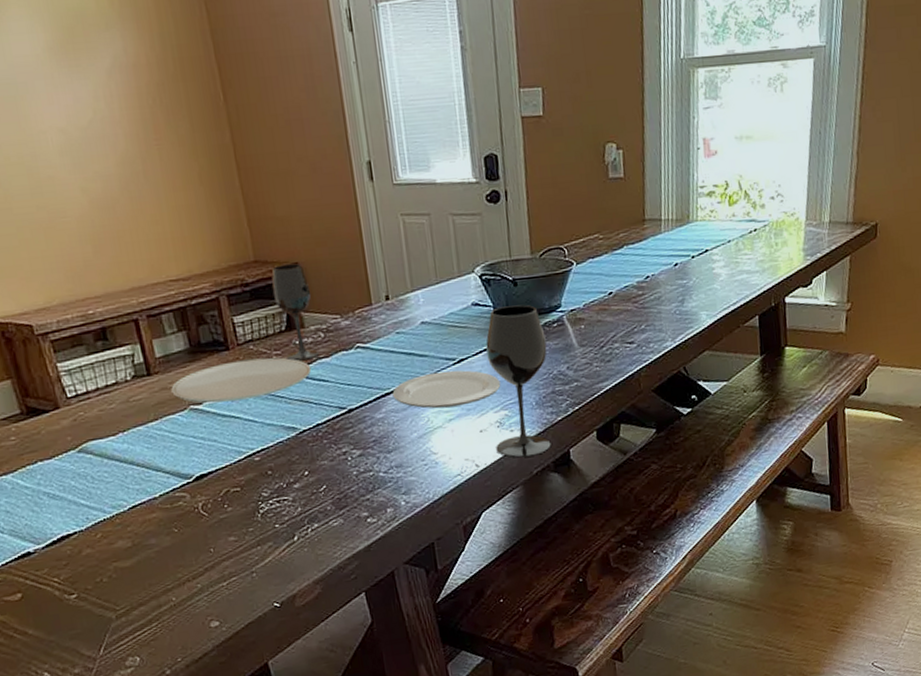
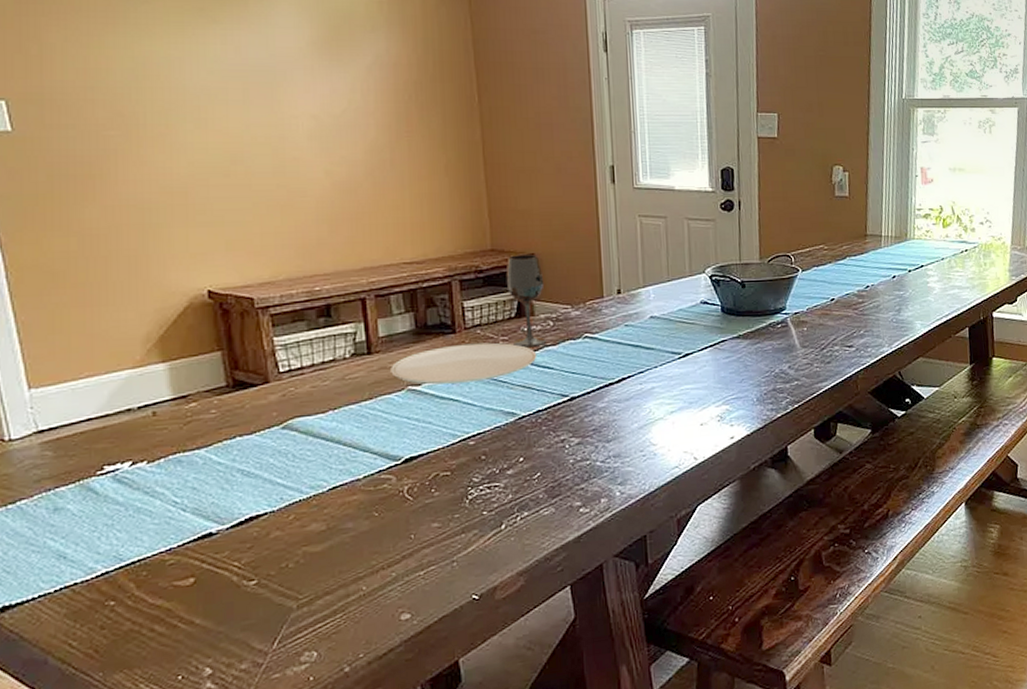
plate: present [392,370,501,409] -> none [616,364,724,401]
wineglass: present [485,304,553,458] -> none [711,305,771,452]

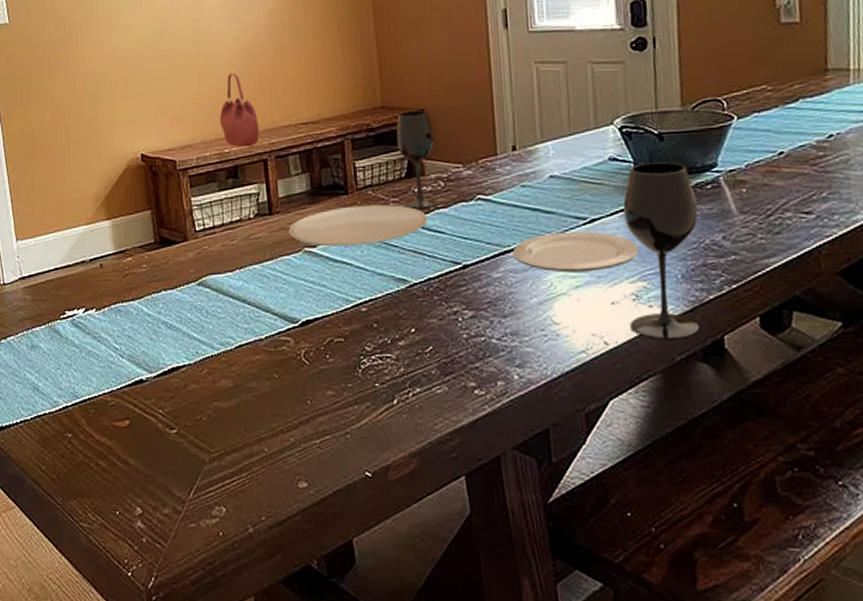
handbag: none [309,208,357,286] -> present [220,73,260,148]
plate: none [616,364,724,401] -> present [512,231,639,273]
wineglass: none [711,305,771,452] -> present [623,162,702,339]

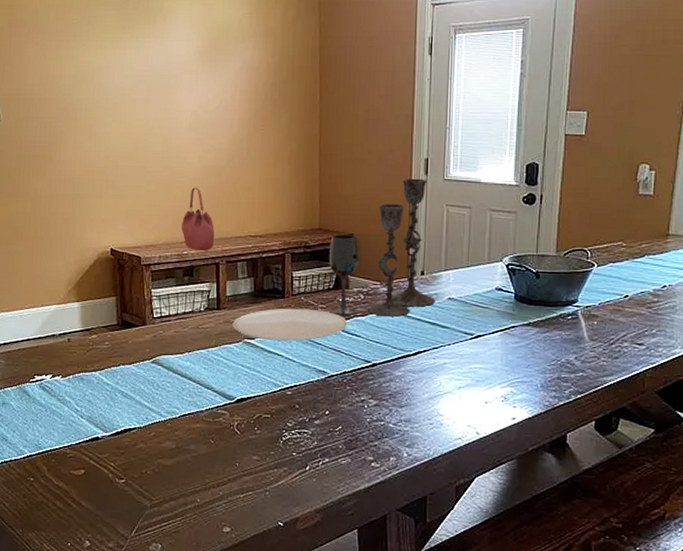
candlestick: none [451,34,534,206] -> present [368,178,435,317]
plate: present [512,231,639,273] -> none [412,343,511,377]
wineglass: present [623,162,702,339] -> none [497,295,559,434]

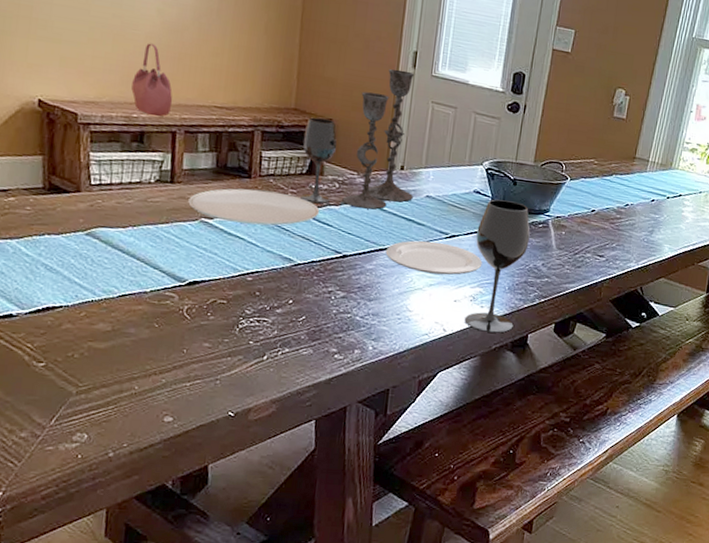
plate: none [412,343,511,377] -> present [385,240,483,275]
wineglass: none [497,295,559,434] -> present [464,199,530,333]

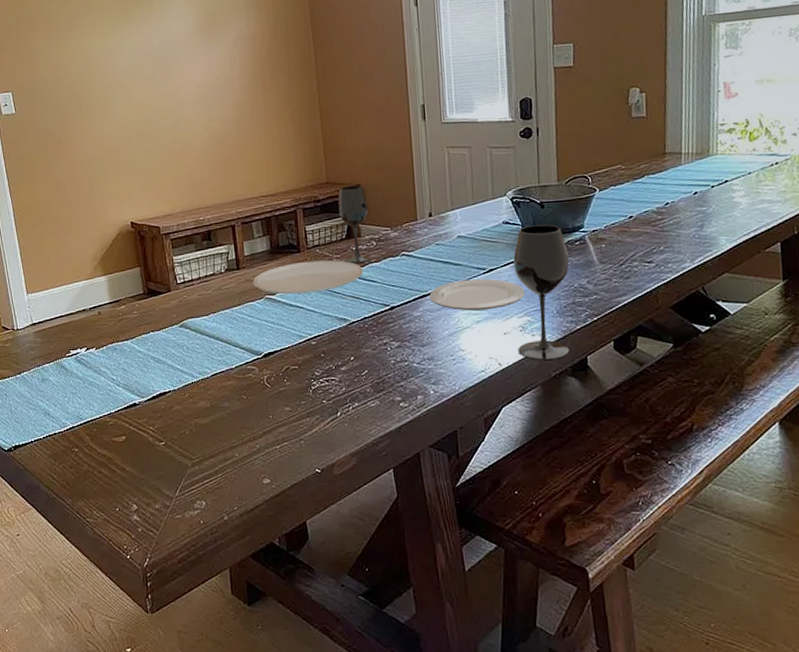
handbag: present [131,43,173,117] -> none [195,155,229,216]
candlestick: present [342,69,415,209] -> none [381,124,446,260]

